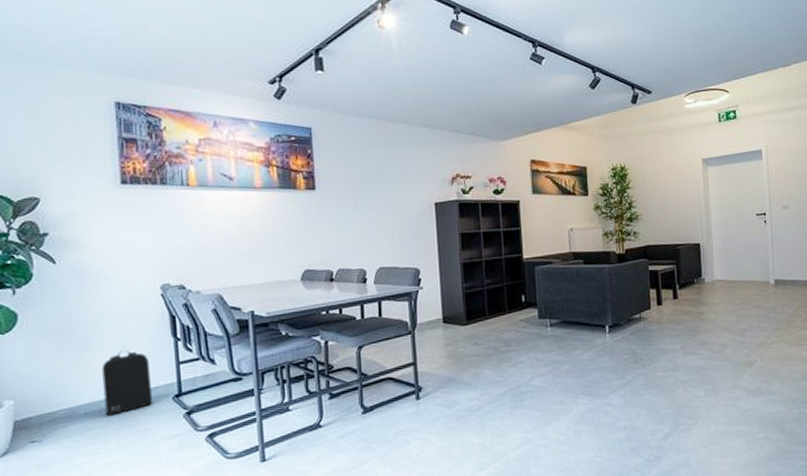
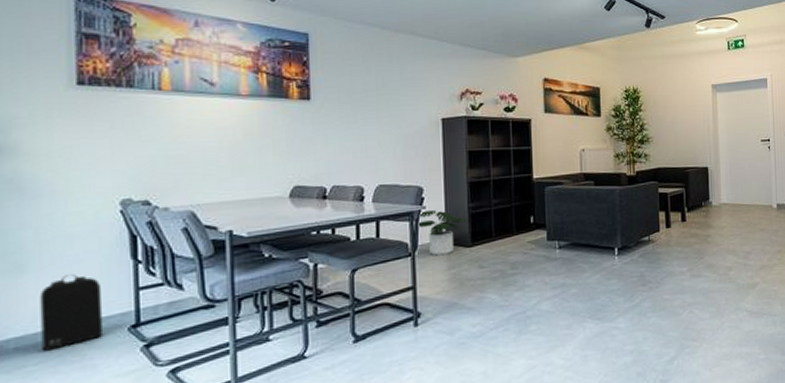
potted plant: none [415,290,463,334] -> present [416,210,468,256]

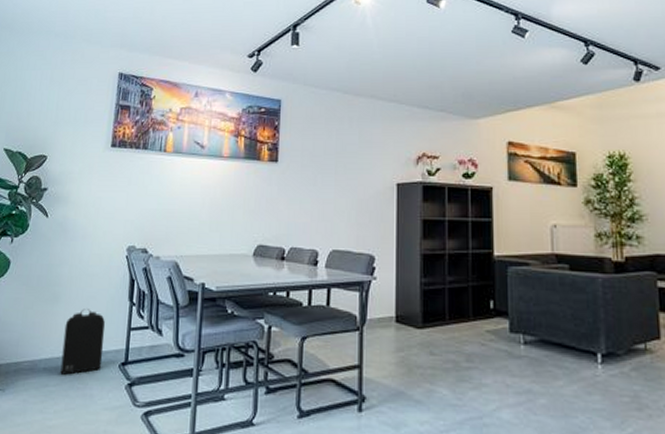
potted plant: present [416,210,468,256] -> none [366,282,420,335]

